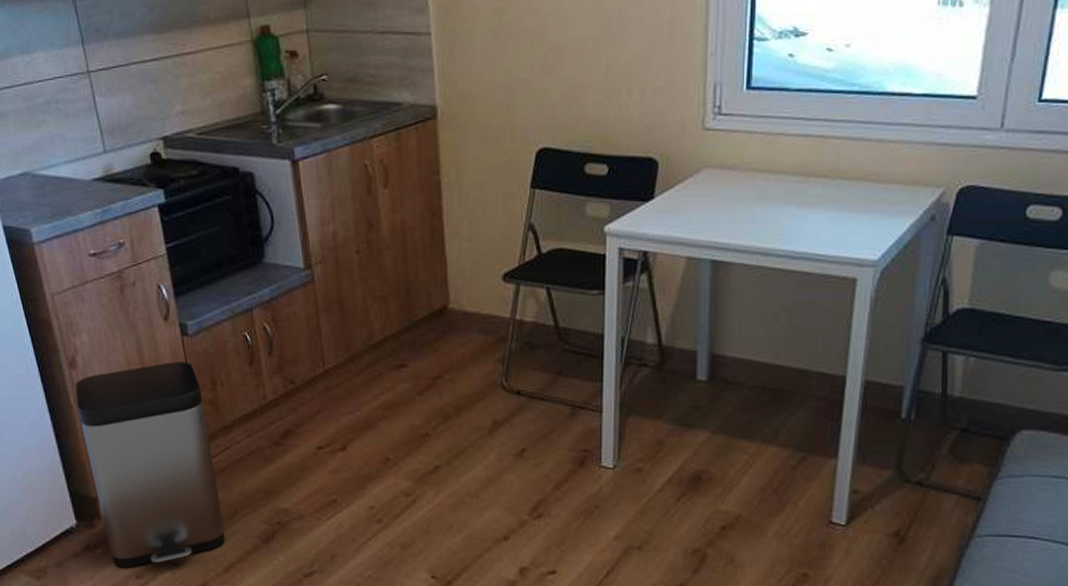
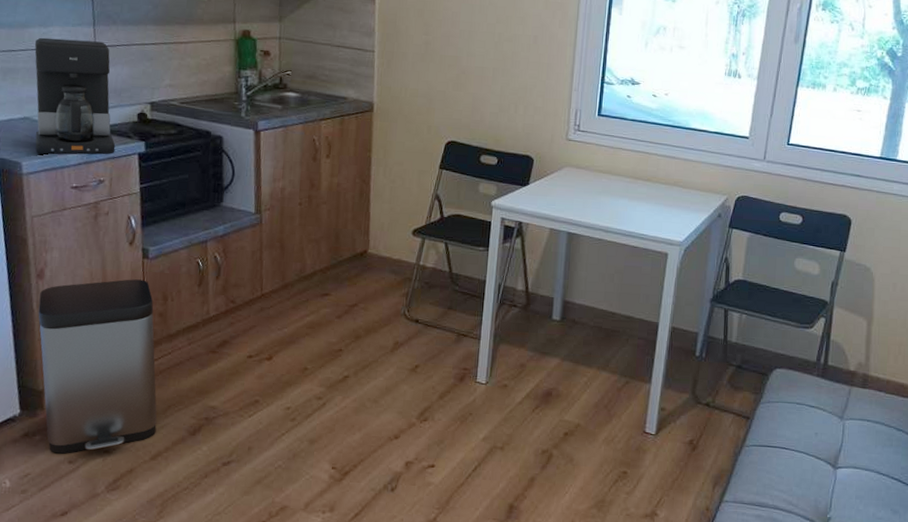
coffee maker: none [19,64,131,217] -> present [34,37,116,155]

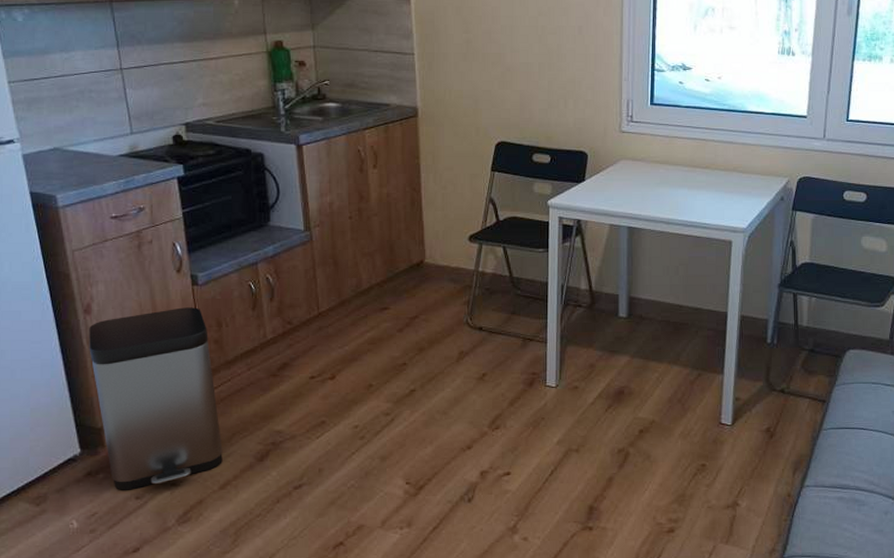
coffee maker: present [34,37,116,155] -> none [57,63,153,185]

